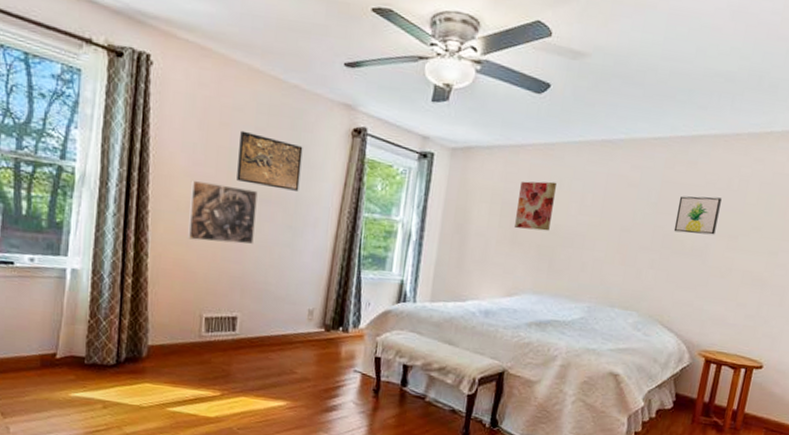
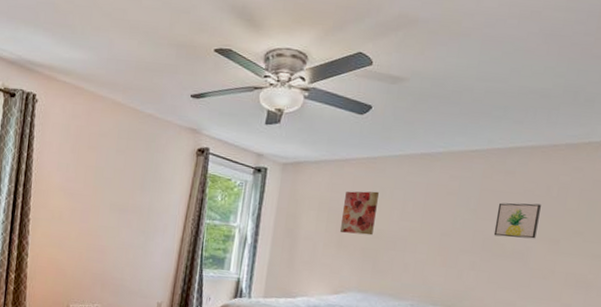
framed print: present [188,180,258,244] -> none [60,193,117,247]
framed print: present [237,130,303,191] -> none [100,152,155,202]

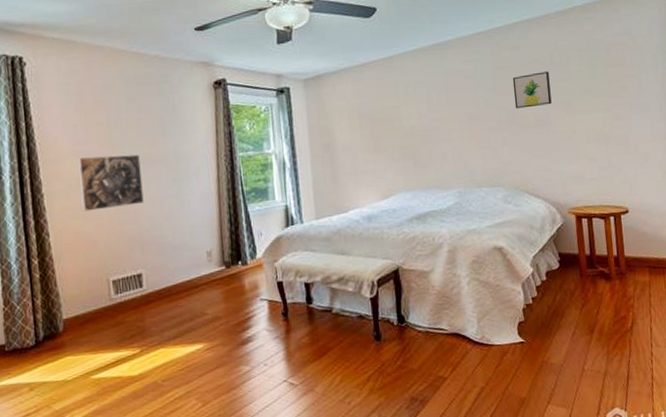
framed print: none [60,193,117,247] -> present [77,154,144,212]
wall art: present [340,191,379,236] -> none [372,89,407,136]

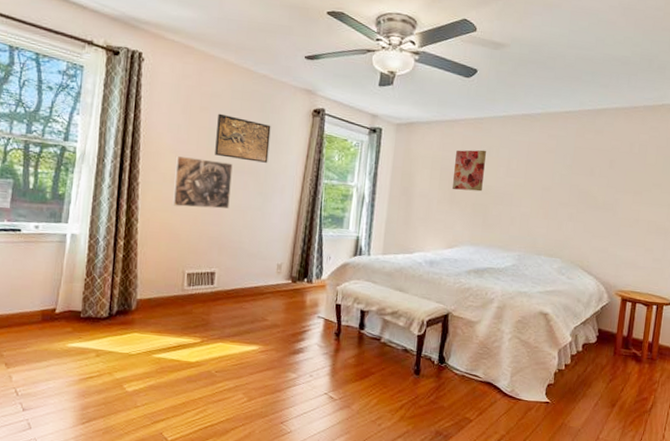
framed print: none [114,104,176,150] -> present [215,113,271,163]
wall art: none [372,89,407,136] -> present [453,150,486,192]
wall art: present [512,71,552,109] -> none [587,159,626,192]

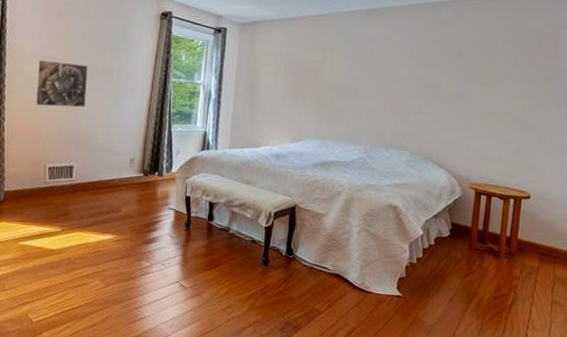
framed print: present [215,113,271,163] -> none [72,20,122,64]
wall art: present [453,150,486,192] -> none [297,45,330,86]

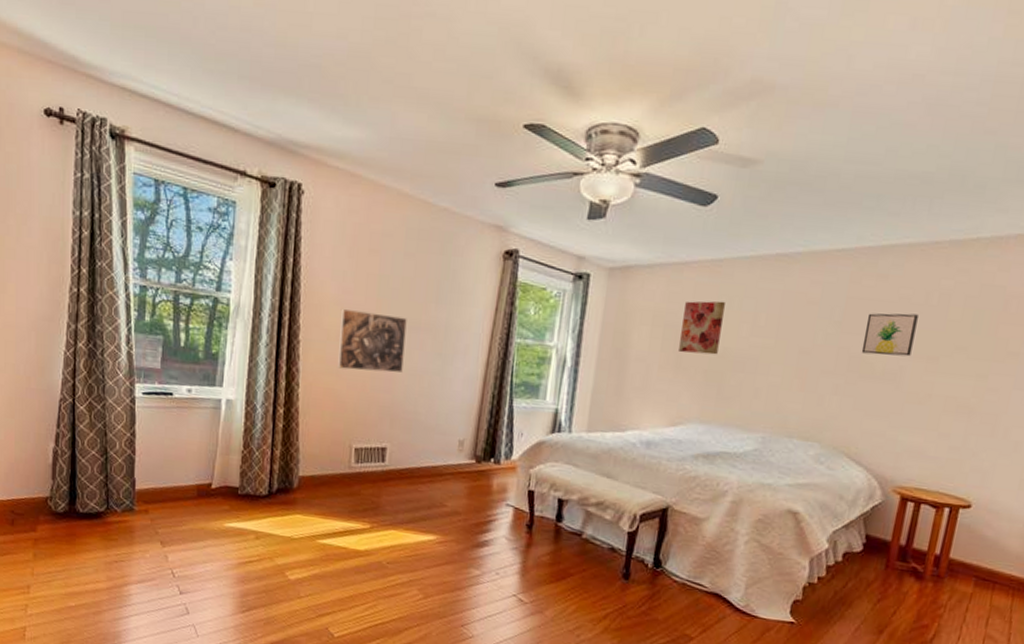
wall art: none [297,45,330,86] -> present [679,301,725,355]
wall art: none [435,50,476,83] -> present [861,313,918,357]

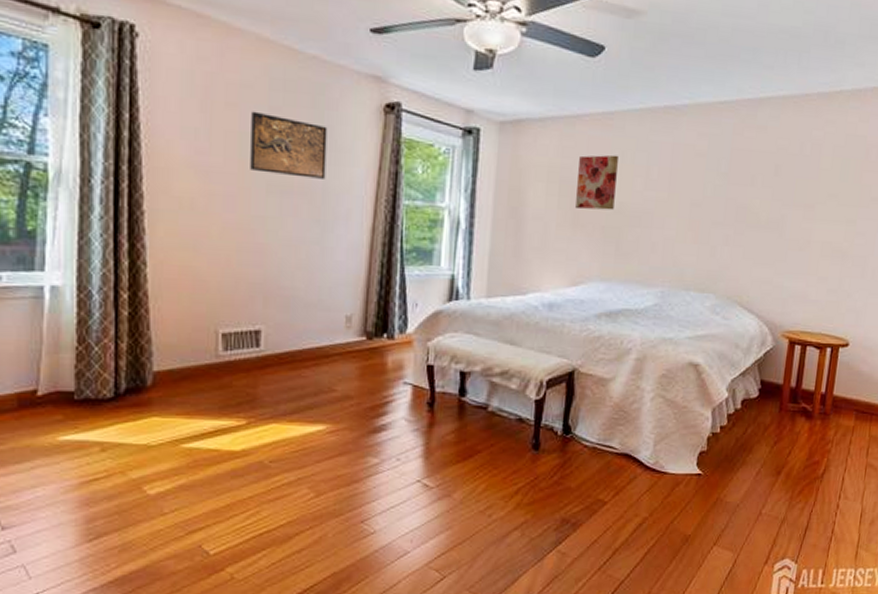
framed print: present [338,308,407,373] -> none [193,171,277,244]
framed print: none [386,256,453,318] -> present [250,111,328,179]
wall art: present [861,313,918,357] -> none [747,163,795,205]

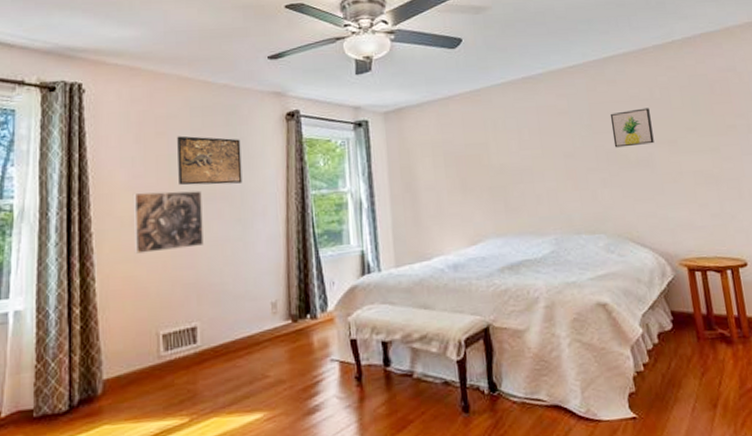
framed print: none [193,171,277,244] -> present [132,190,204,254]
wall art: present [576,155,618,211] -> none [457,124,496,175]
wall art: none [747,163,795,205] -> present [610,108,654,148]

